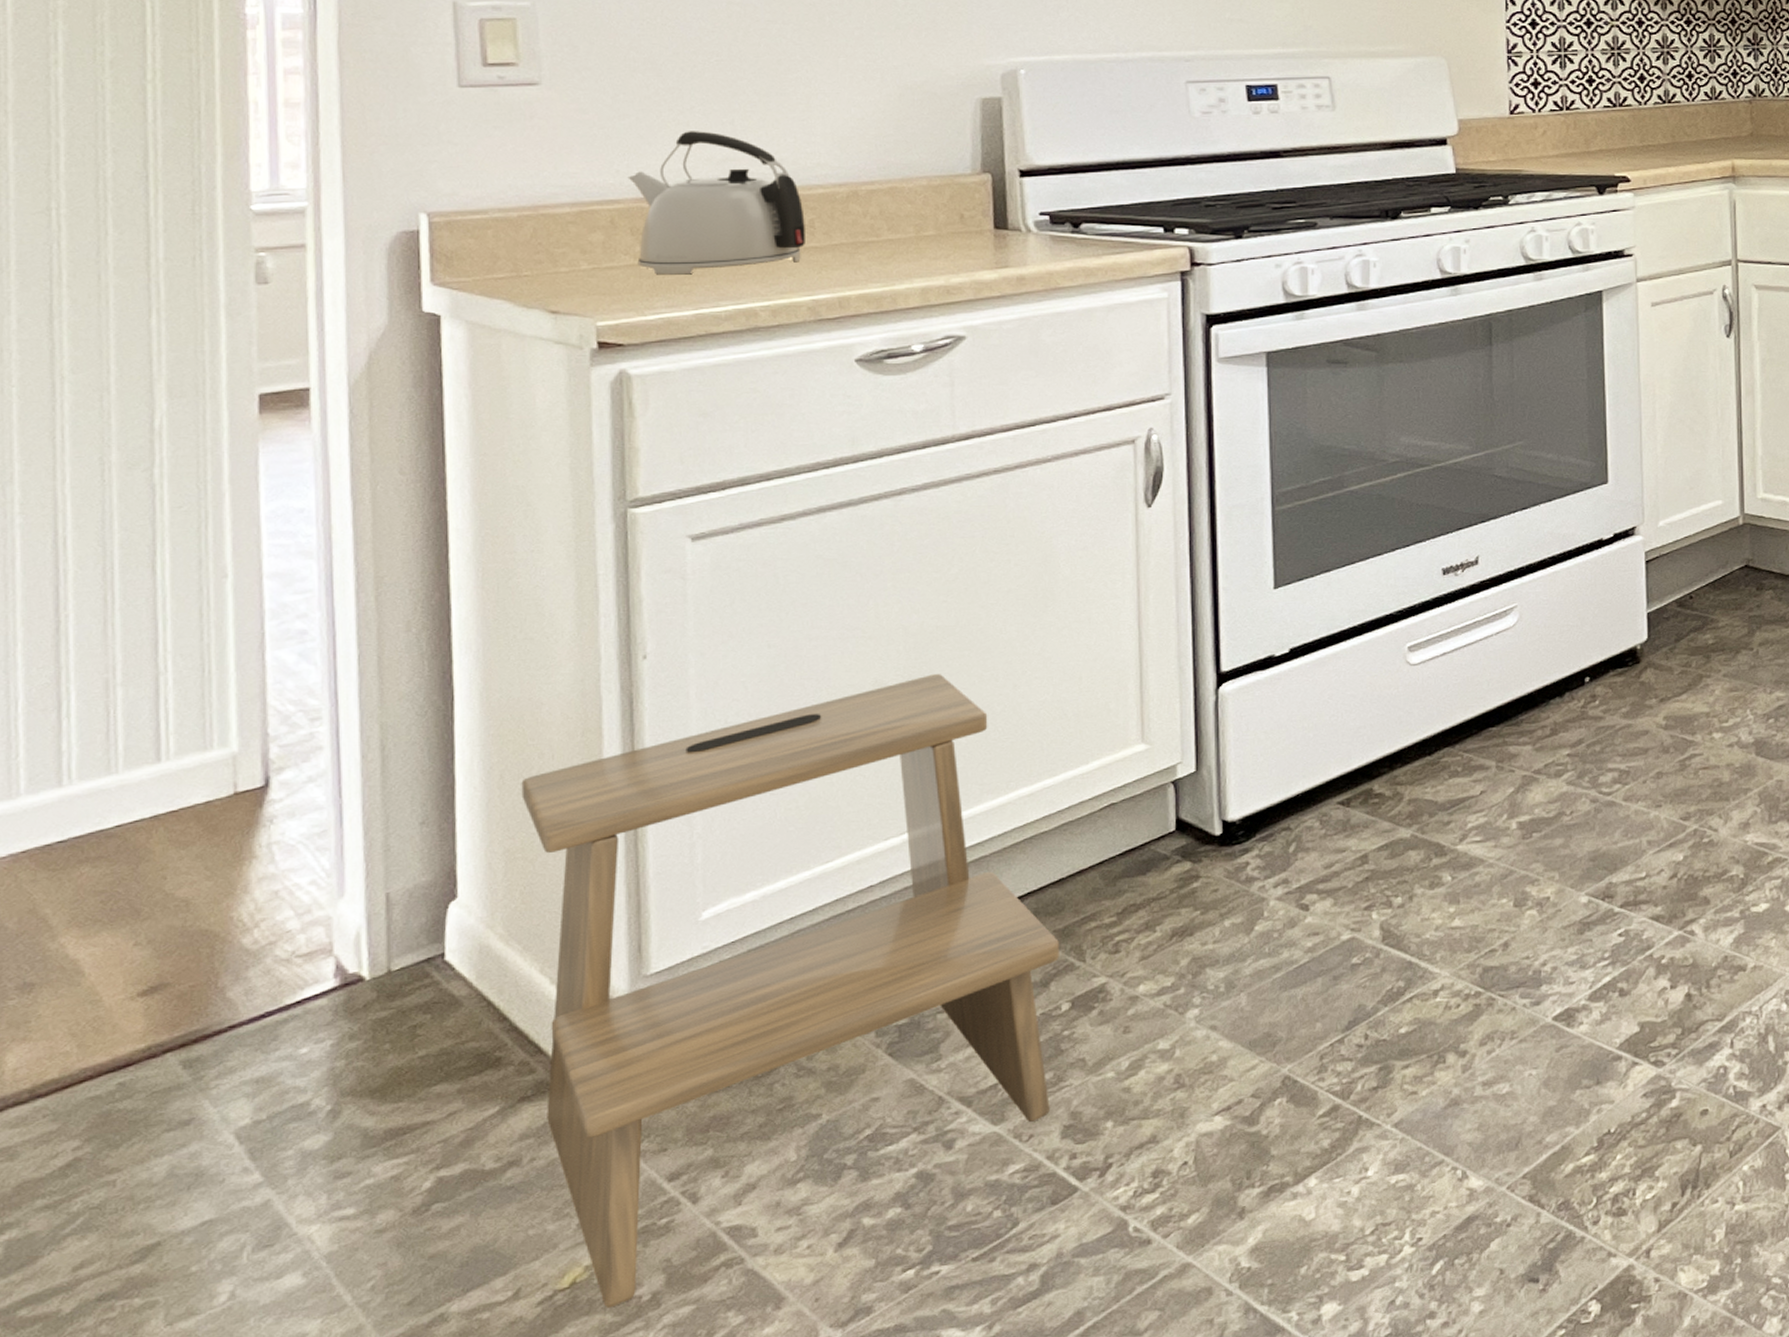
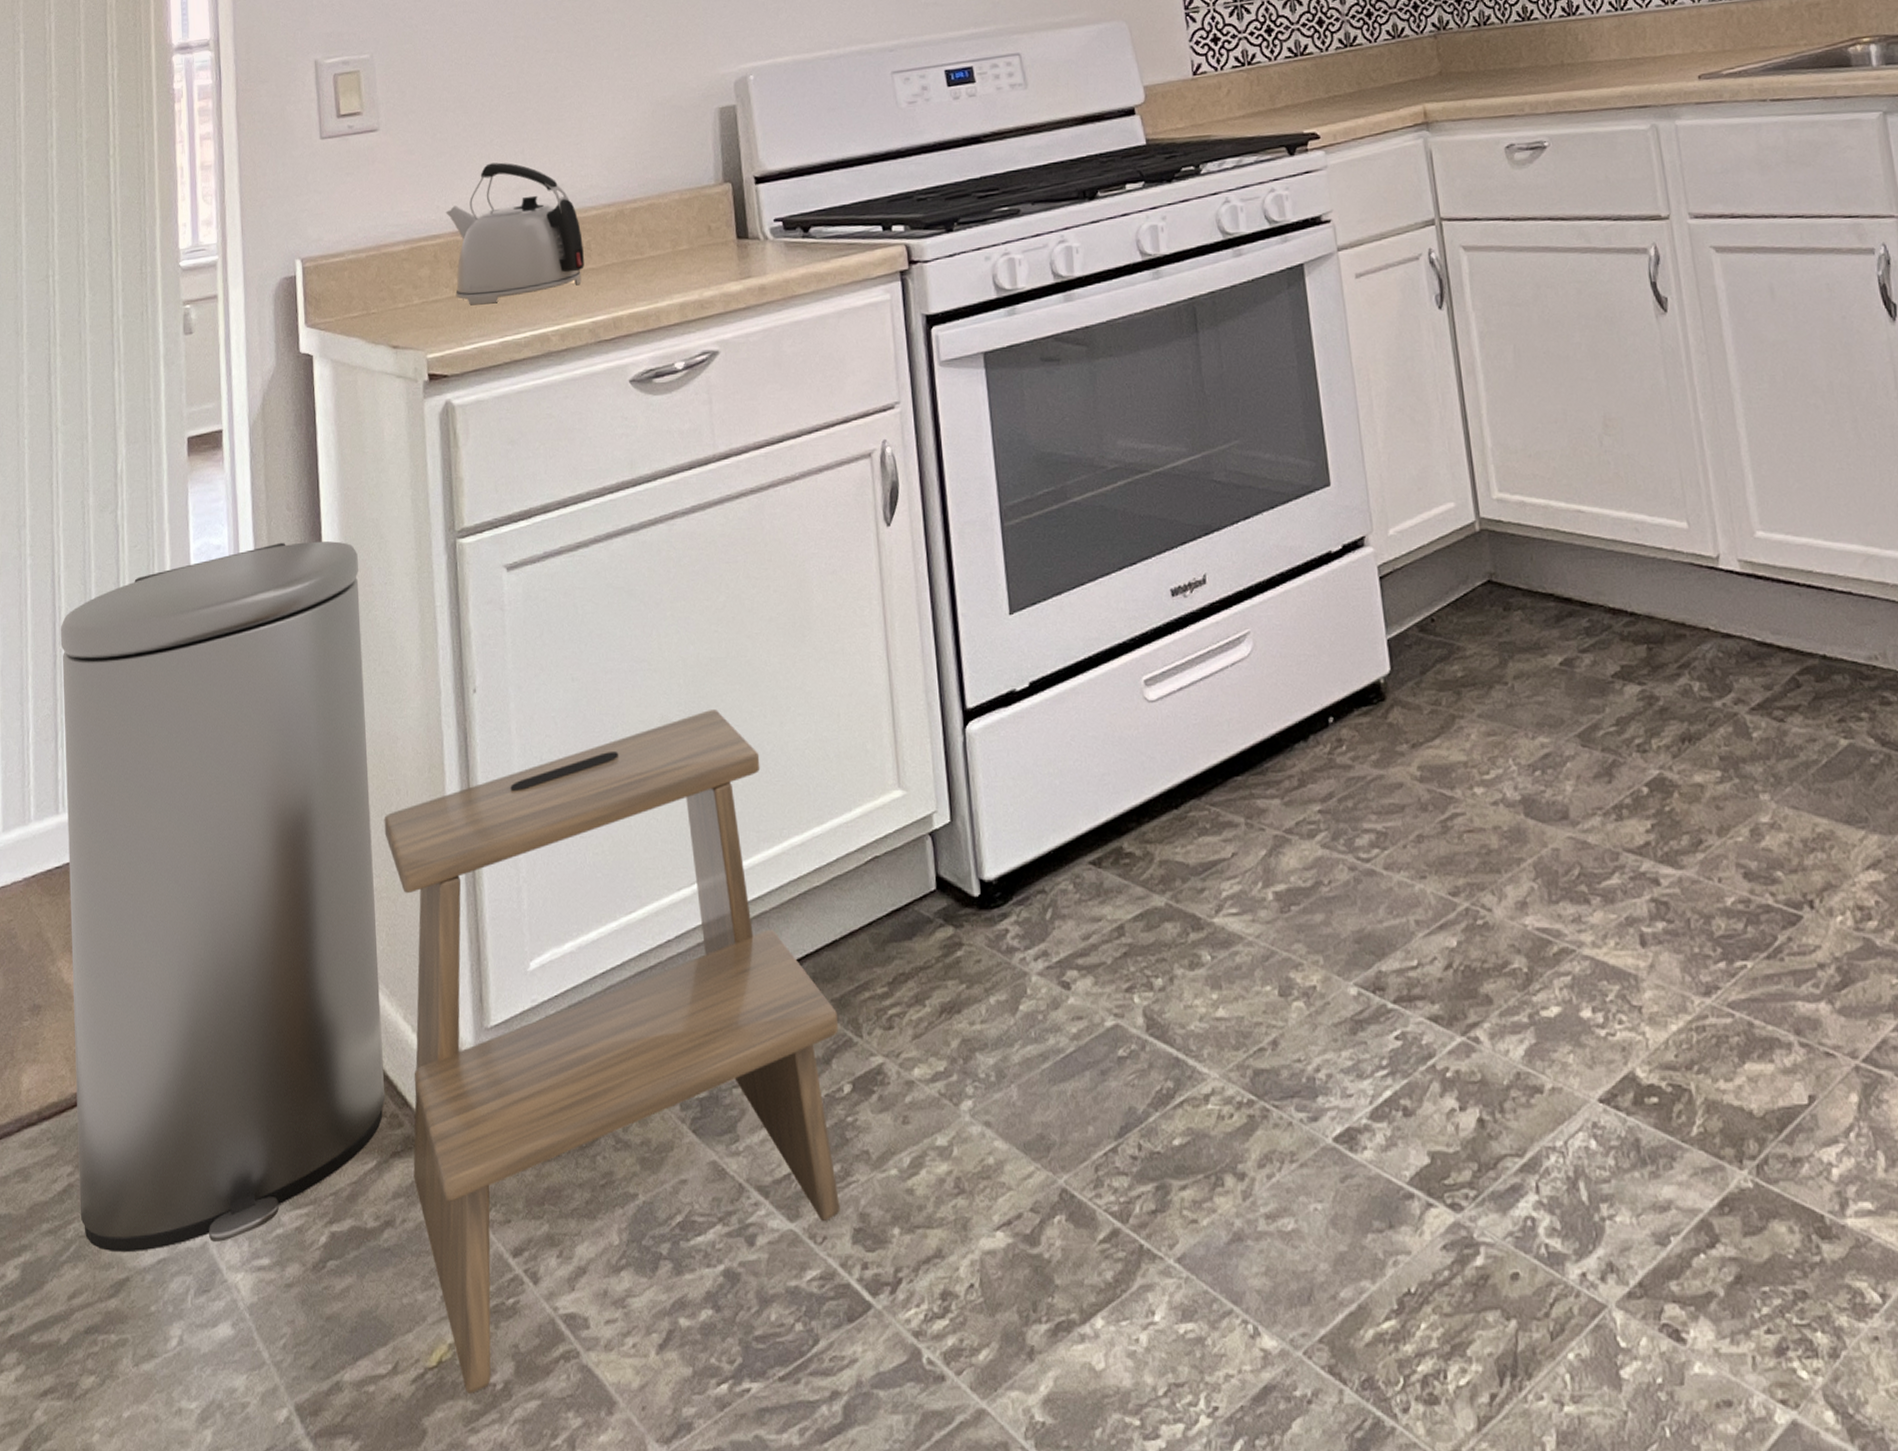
pedal bin: none [65,506,512,1219] -> present [60,540,385,1253]

